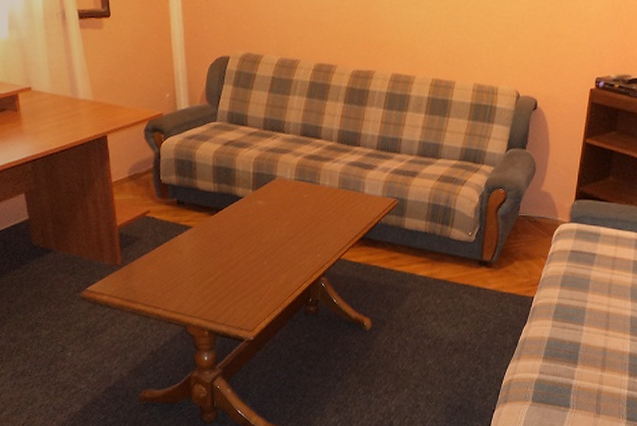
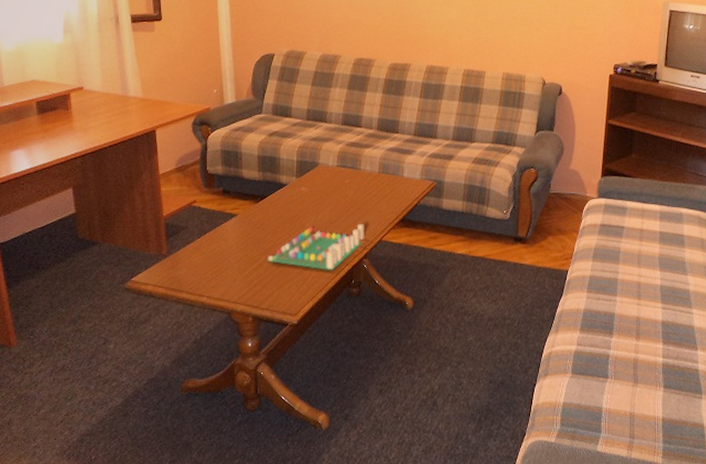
board game: none [222,240,323,288] -> present [267,223,364,271]

